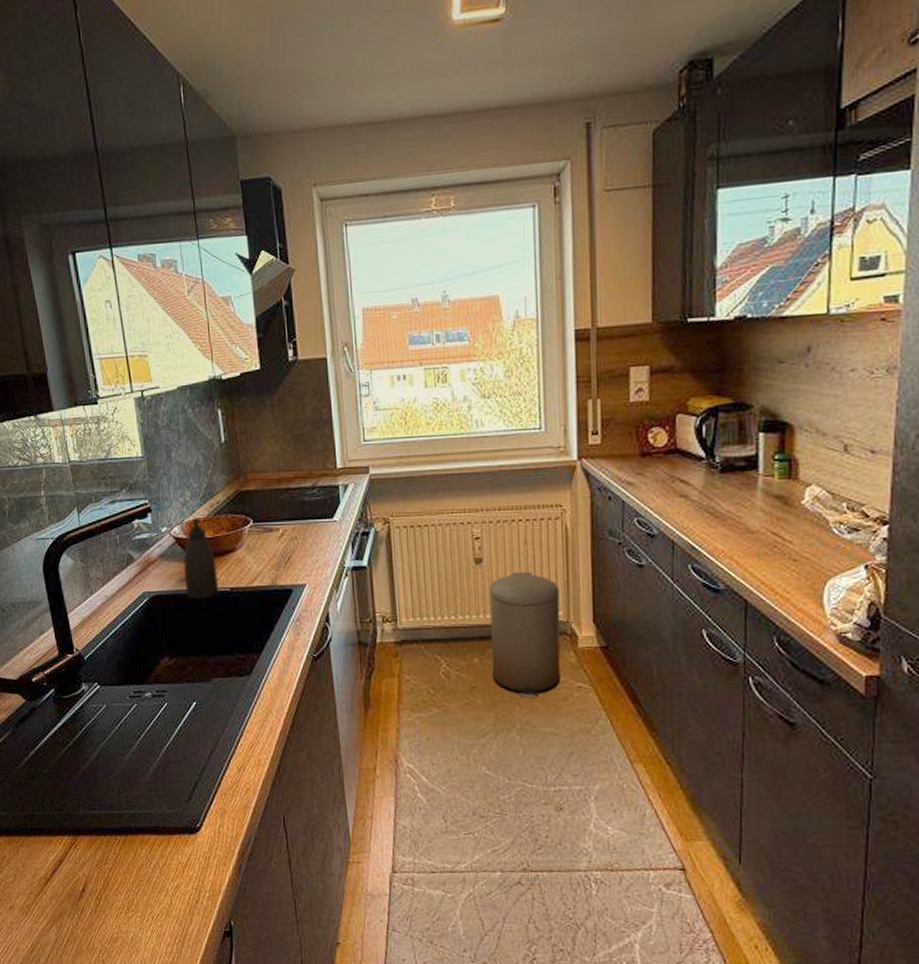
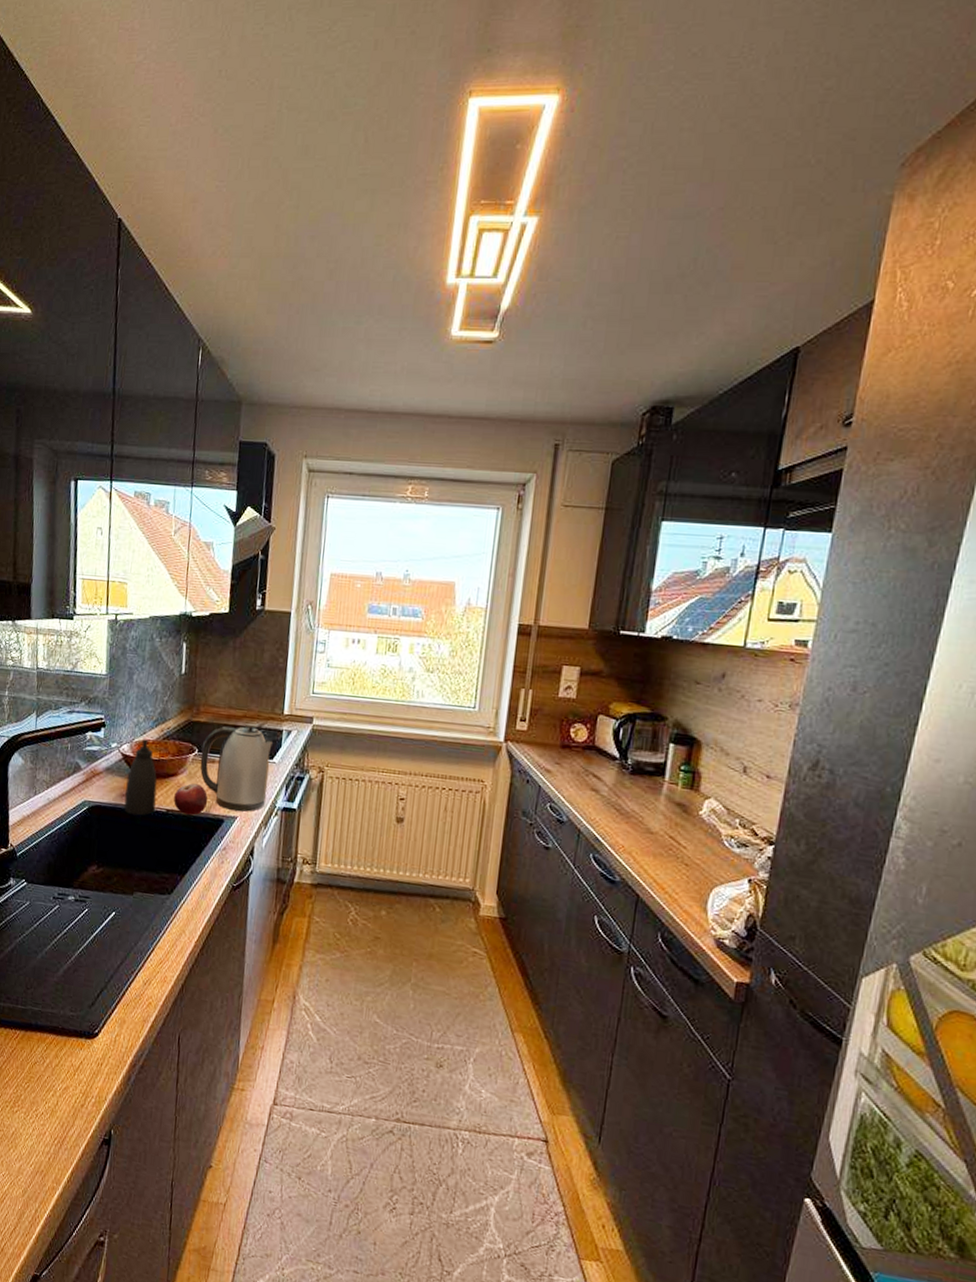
fruit: none [236,556,273,590] -> present [173,783,208,815]
kettle: none [256,487,334,578] -> present [200,726,273,812]
pedal bin: present [488,572,561,698] -> none [396,836,470,957]

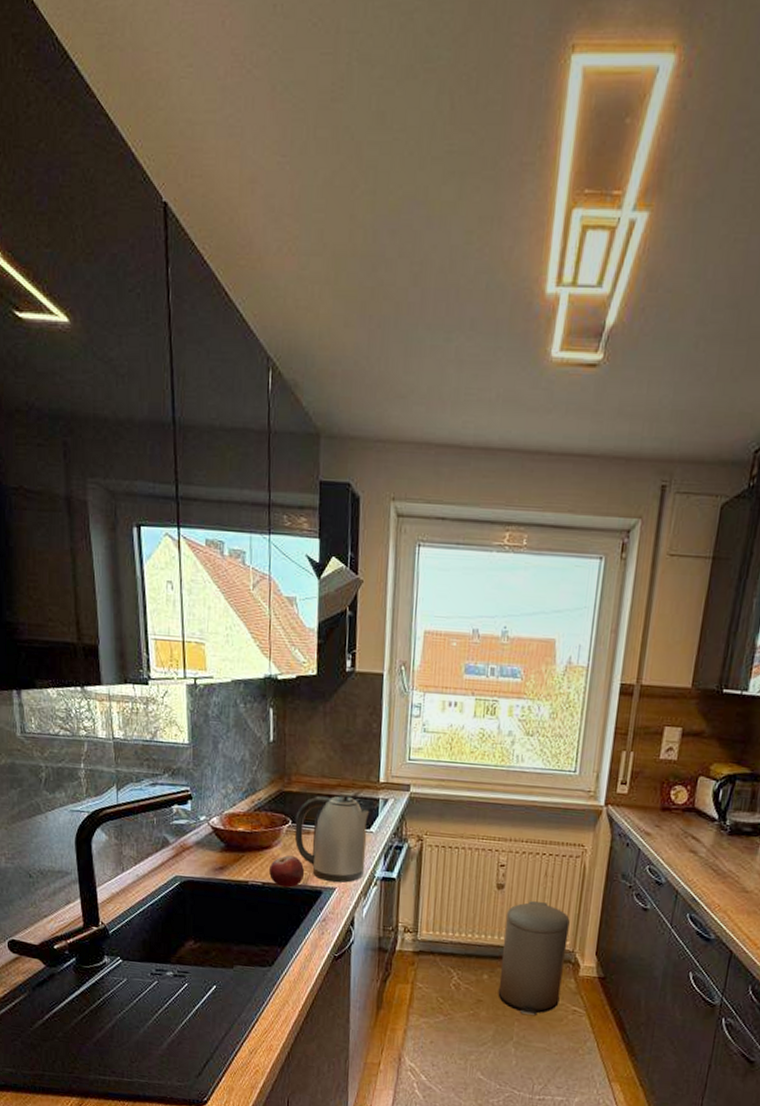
soap dispenser: present [124,739,157,816] -> none [218,811,251,890]
pedal bin: none [396,836,470,957] -> present [498,901,570,1017]

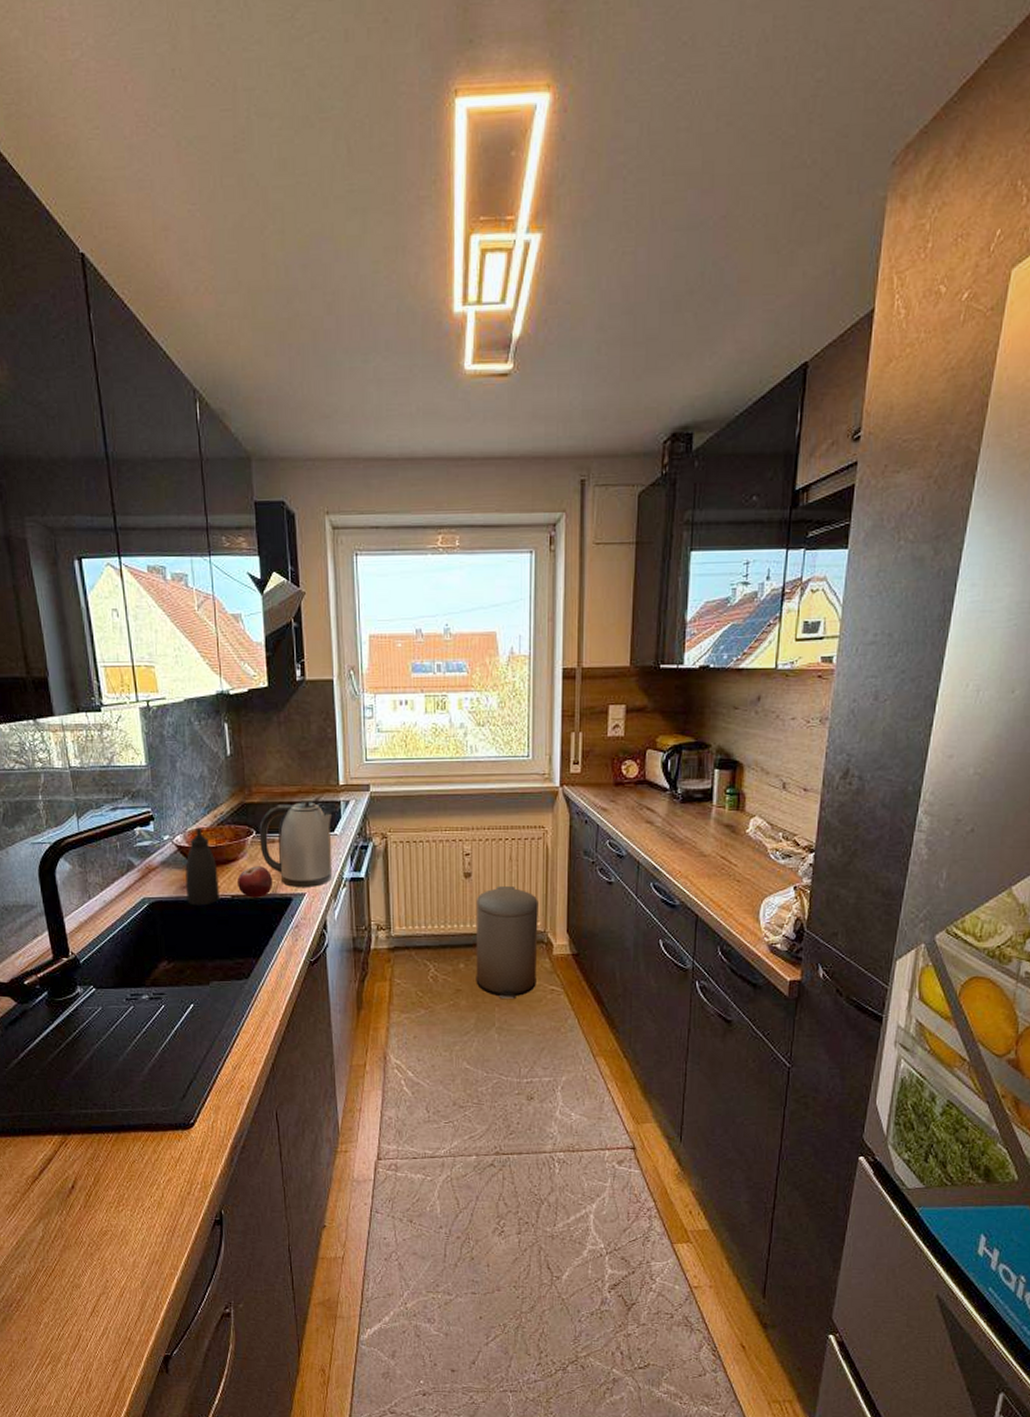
soap dispenser: none [218,811,251,890] -> present [185,827,219,906]

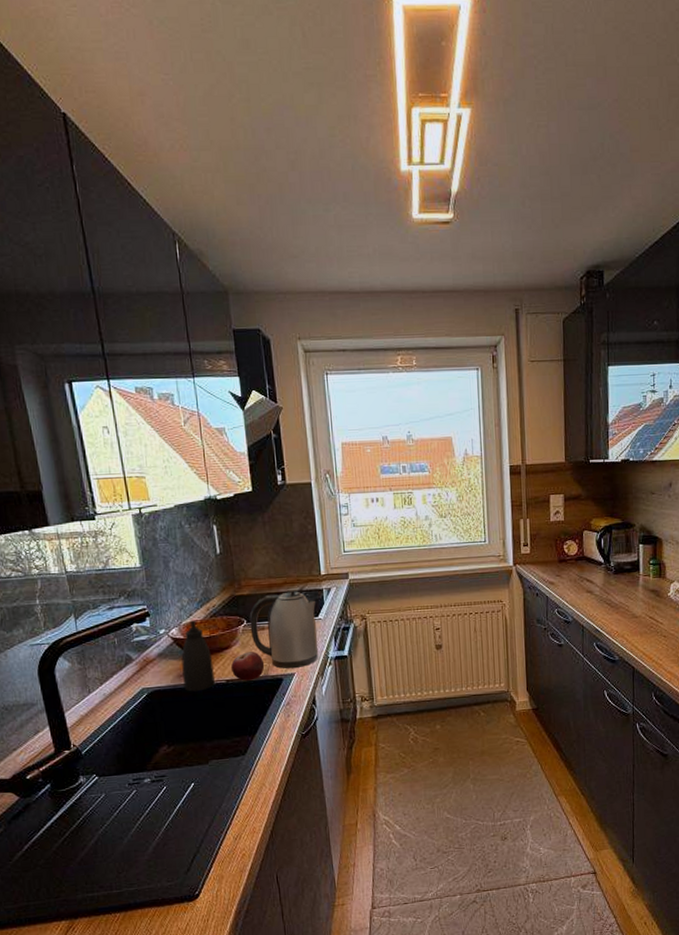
pedal bin: present [475,886,538,1000] -> none [447,654,504,754]

